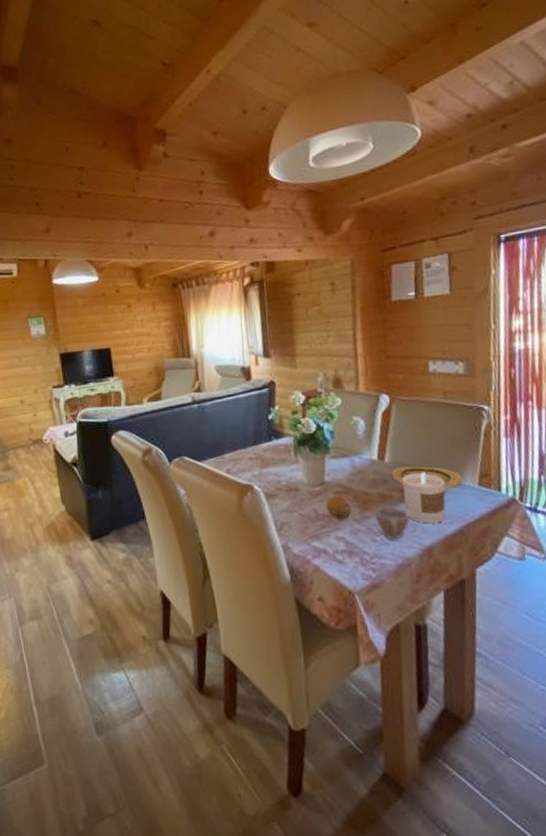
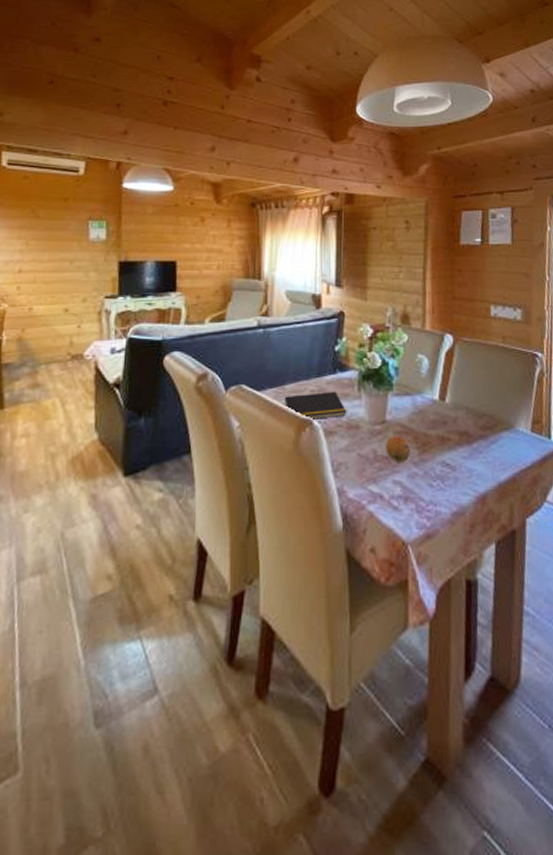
notepad: none [224,457,286,484] -> present [284,391,347,419]
cup: present [374,506,410,540] -> none [433,449,466,486]
plate: present [391,465,463,488] -> none [451,408,517,433]
candle: present [402,472,446,524] -> none [461,415,501,470]

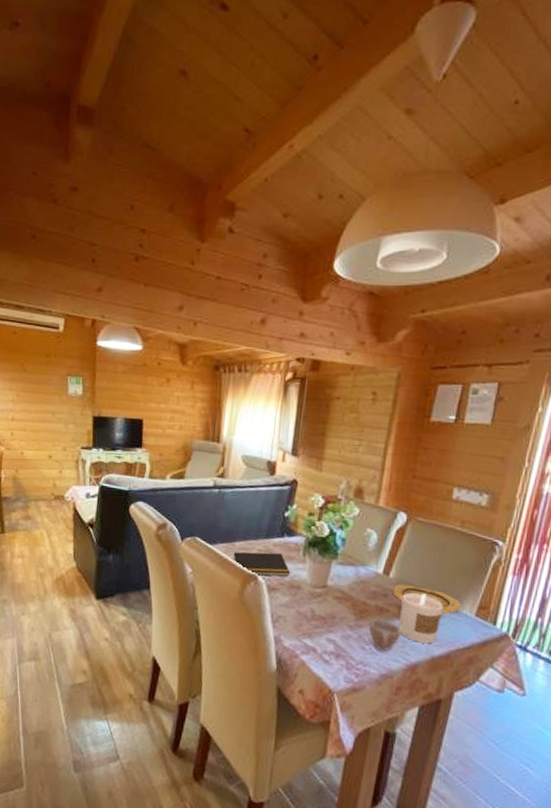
fruit: present [385,436,411,462] -> none [323,600,348,624]
cup: none [433,449,466,486] -> present [368,618,402,652]
plate: none [451,408,517,433] -> present [392,584,462,613]
candle: none [461,415,501,470] -> present [399,593,443,644]

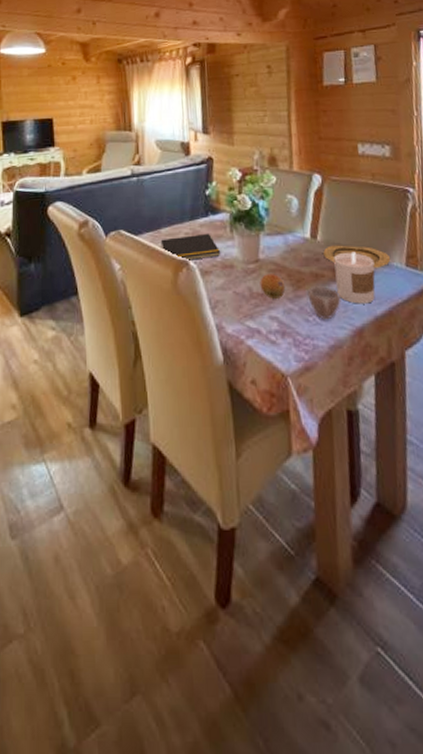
fruit: none [323,600,348,624] -> present [260,274,286,299]

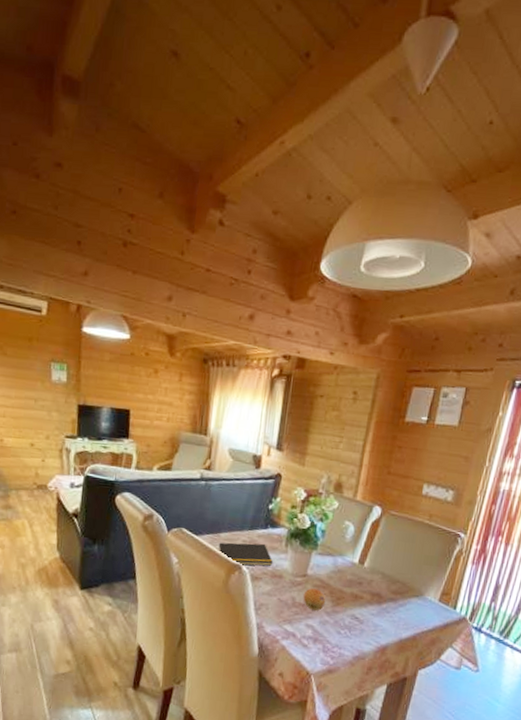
cup: present [307,285,341,320] -> none [344,605,374,635]
plate: present [323,245,391,268] -> none [366,572,427,599]
candle: present [334,251,376,304] -> none [371,581,411,627]

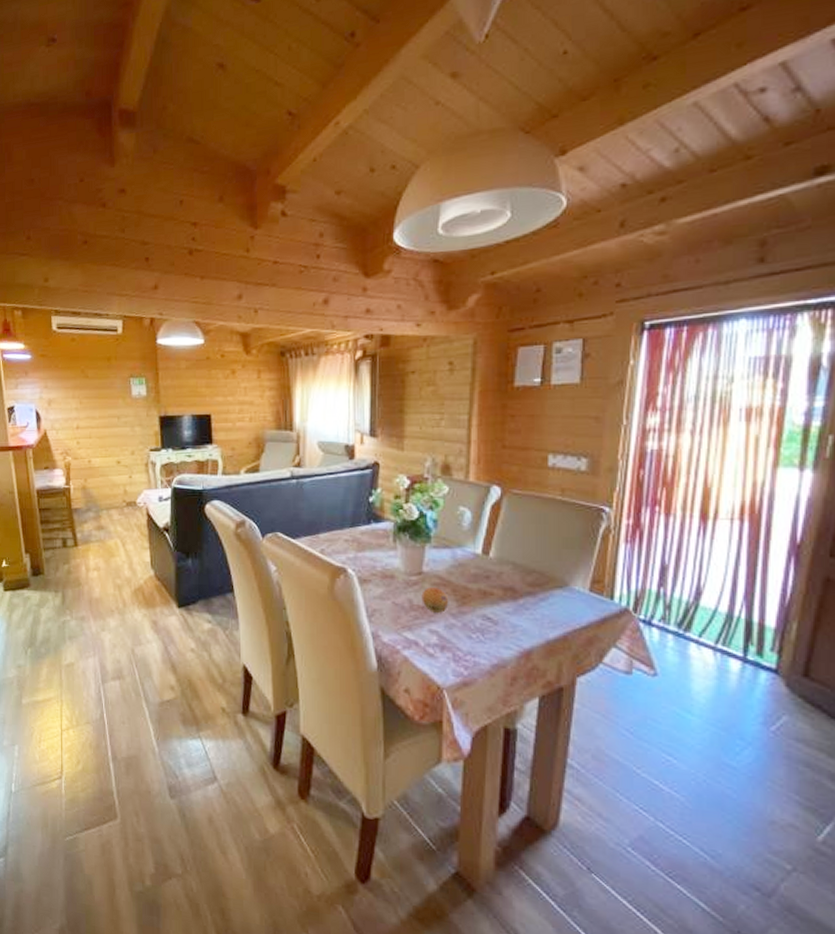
notepad: present [218,542,273,566] -> none [318,541,382,568]

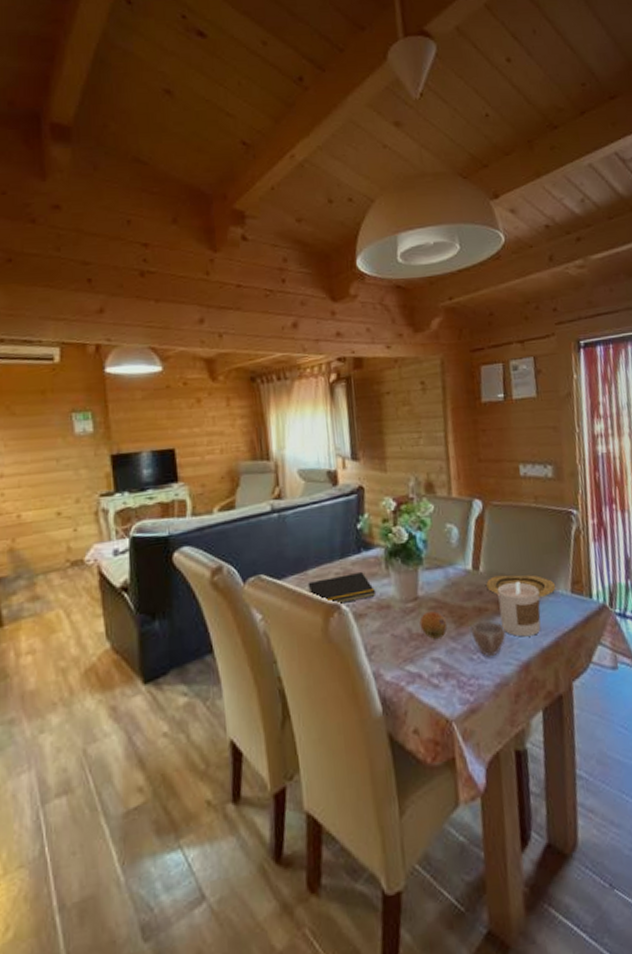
notepad: none [318,541,382,568] -> present [307,571,376,604]
cup: none [473,603,510,639] -> present [470,620,506,657]
plate: none [495,563,573,591] -> present [486,574,556,597]
candle: none [506,571,552,627] -> present [497,581,541,637]

